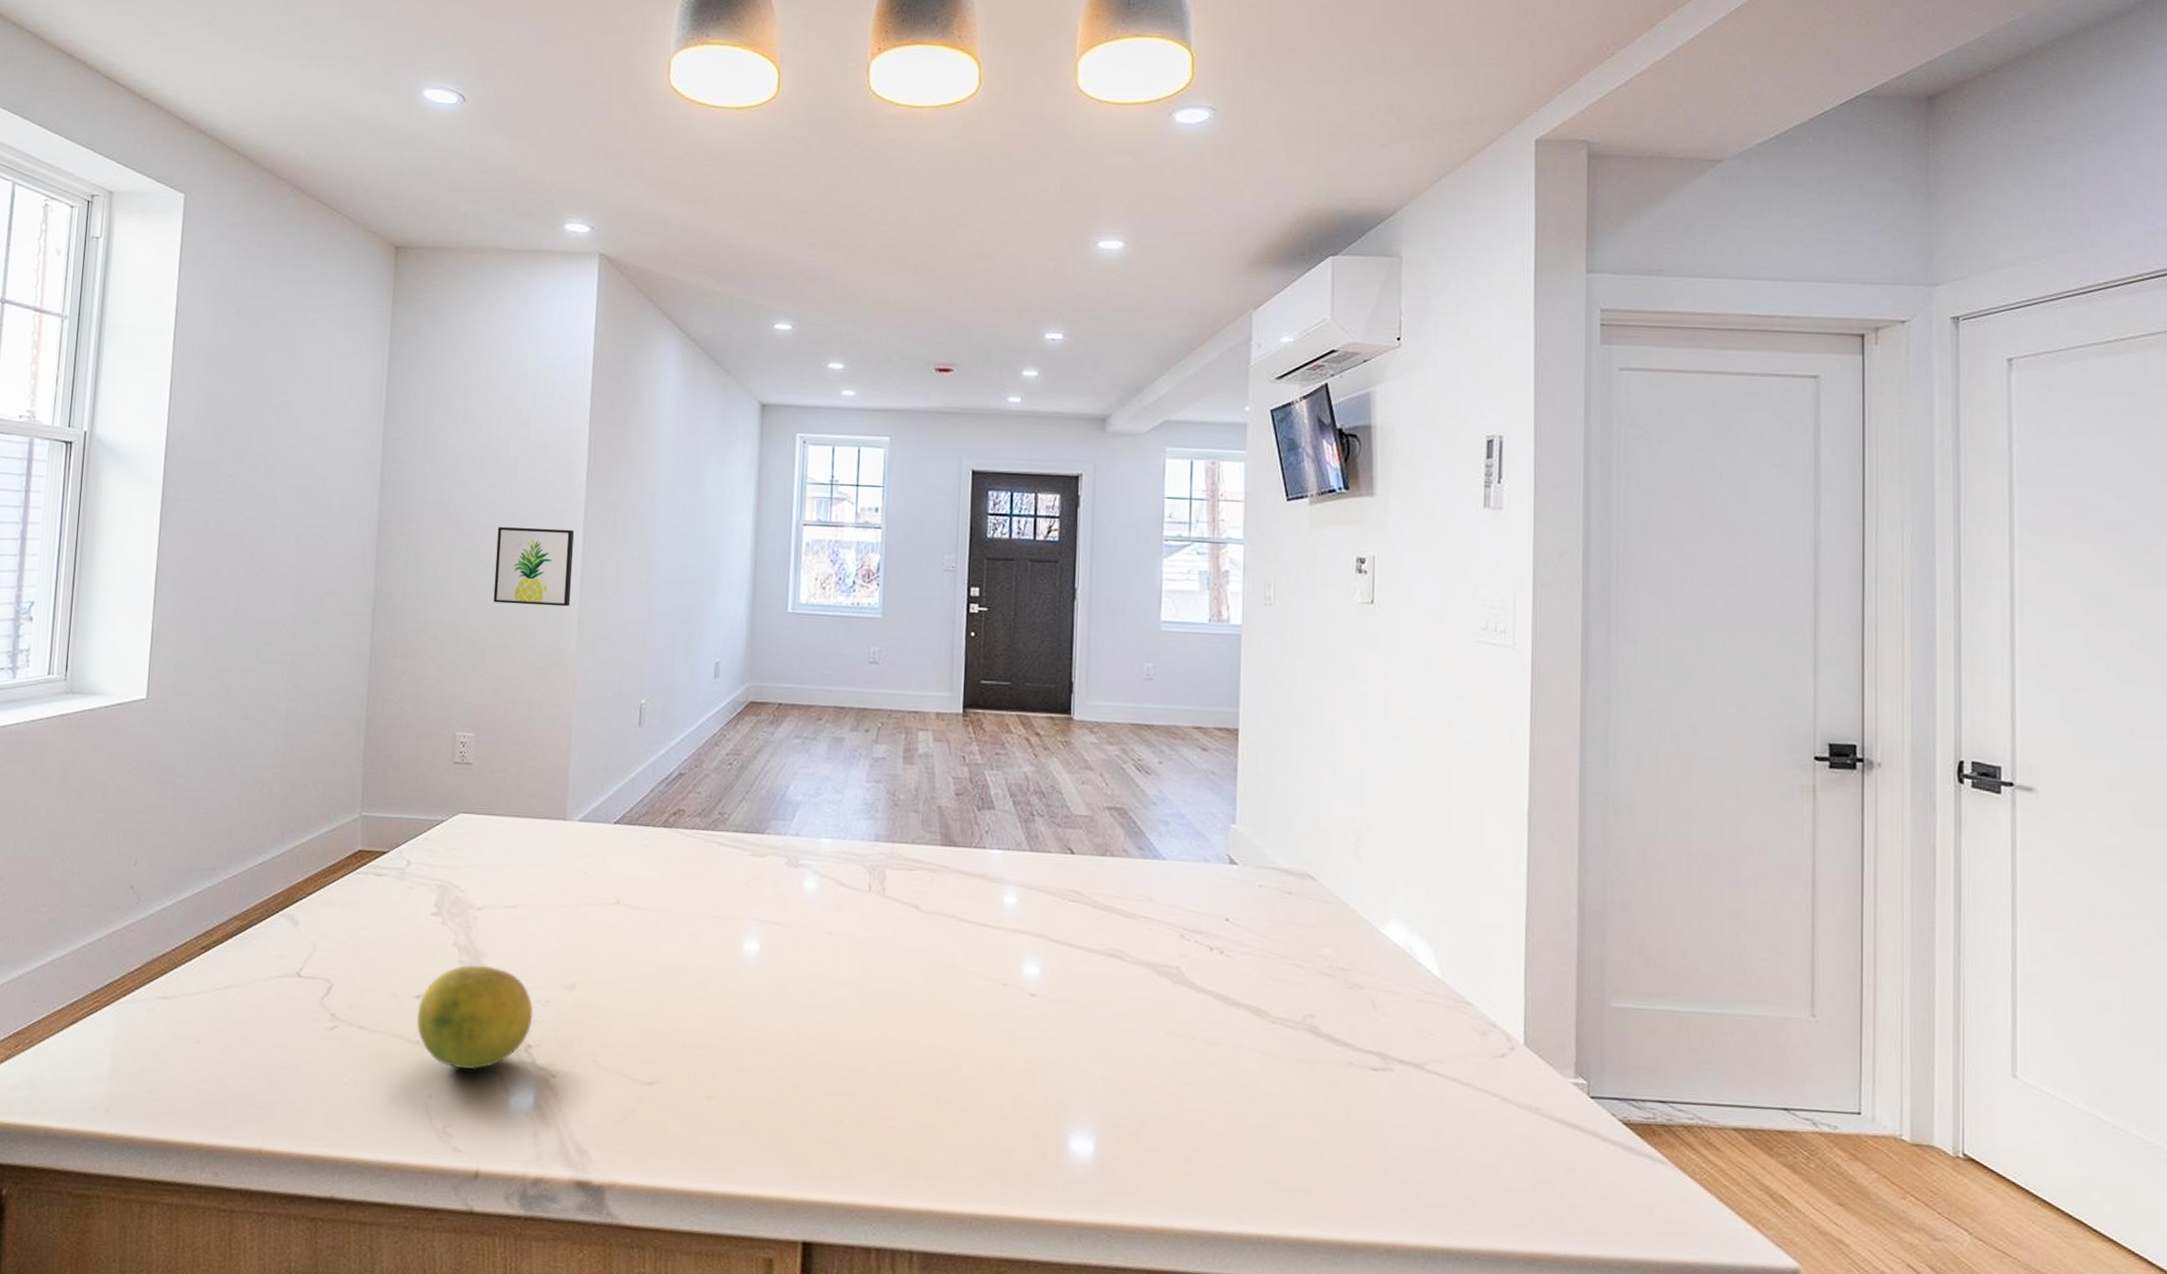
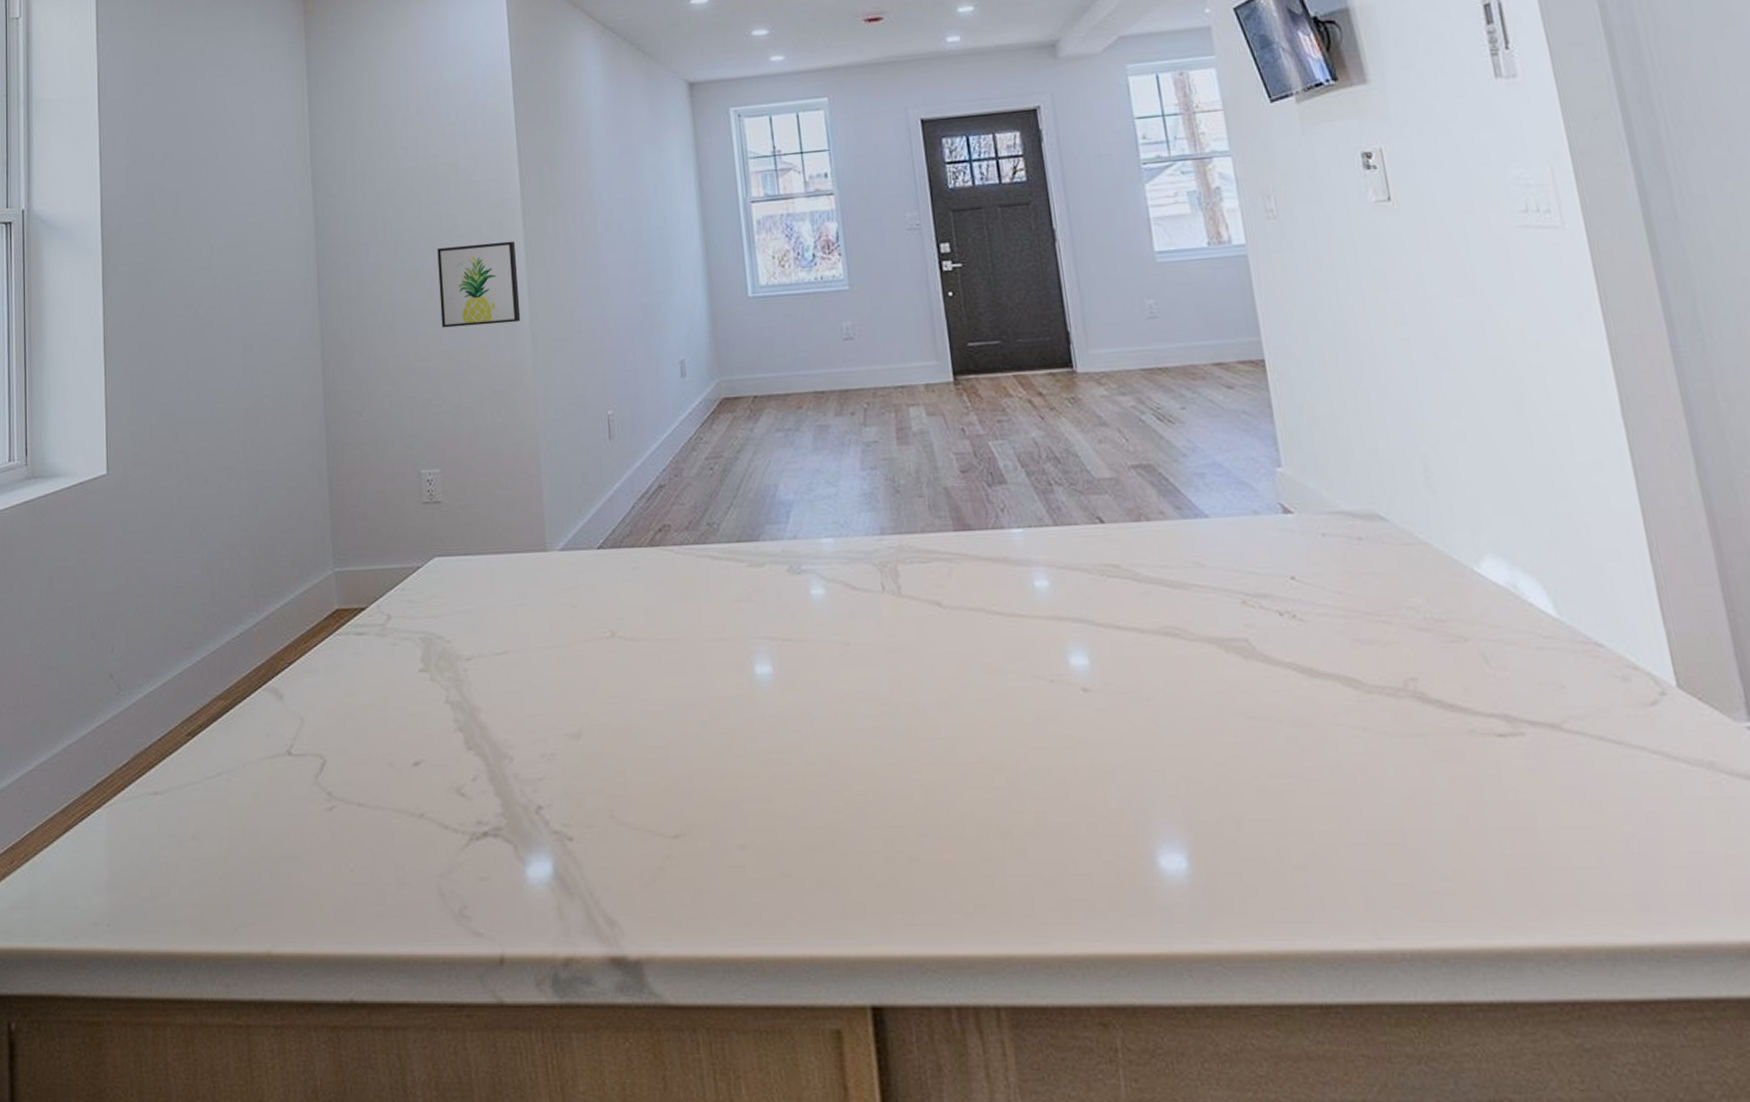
fruit: present [416,964,533,1070] -> none [417,721,540,841]

